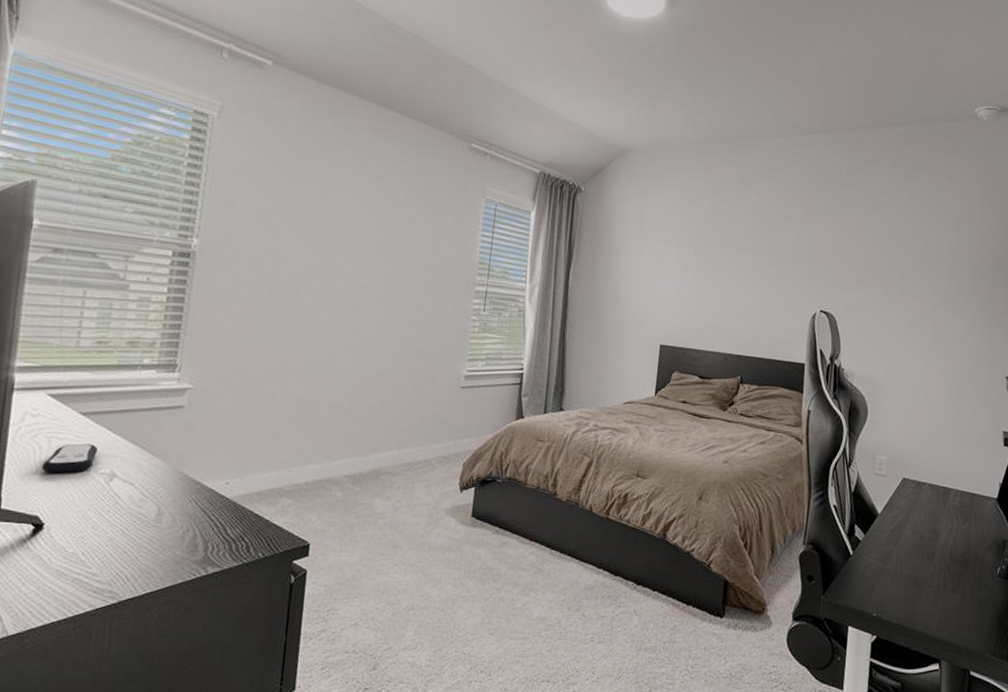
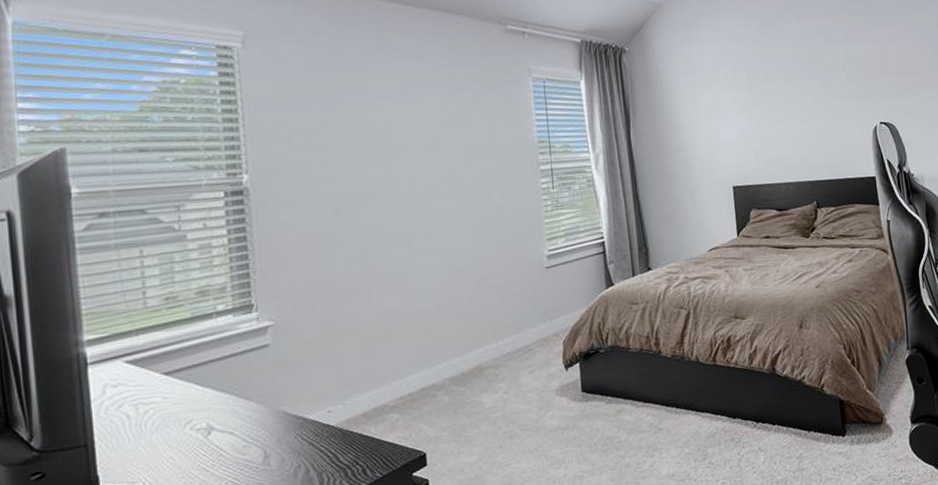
remote control: present [42,443,98,474] -> none [134,402,189,441]

